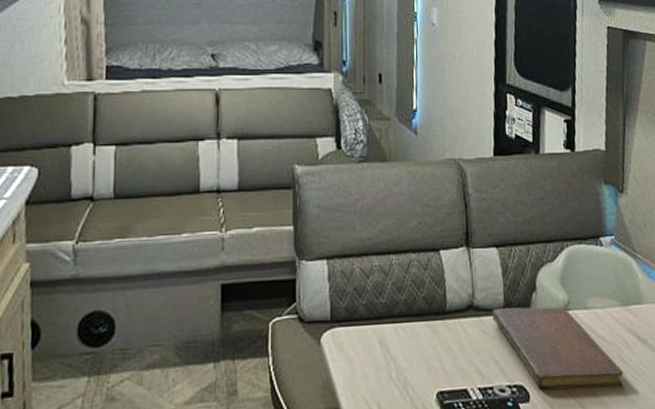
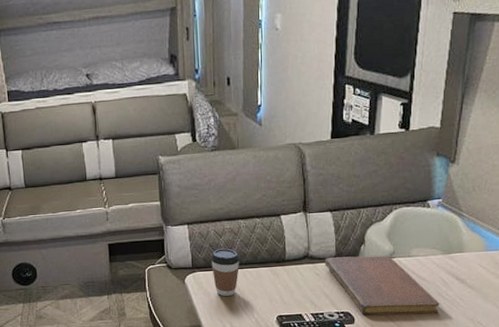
coffee cup: none [354,294,391,364] -> present [210,248,240,297]

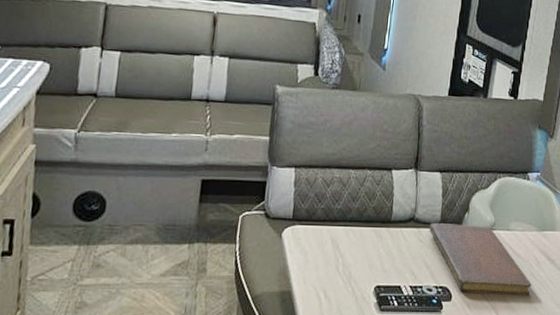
coffee cup: present [210,248,240,297] -> none [313,200,345,258]

